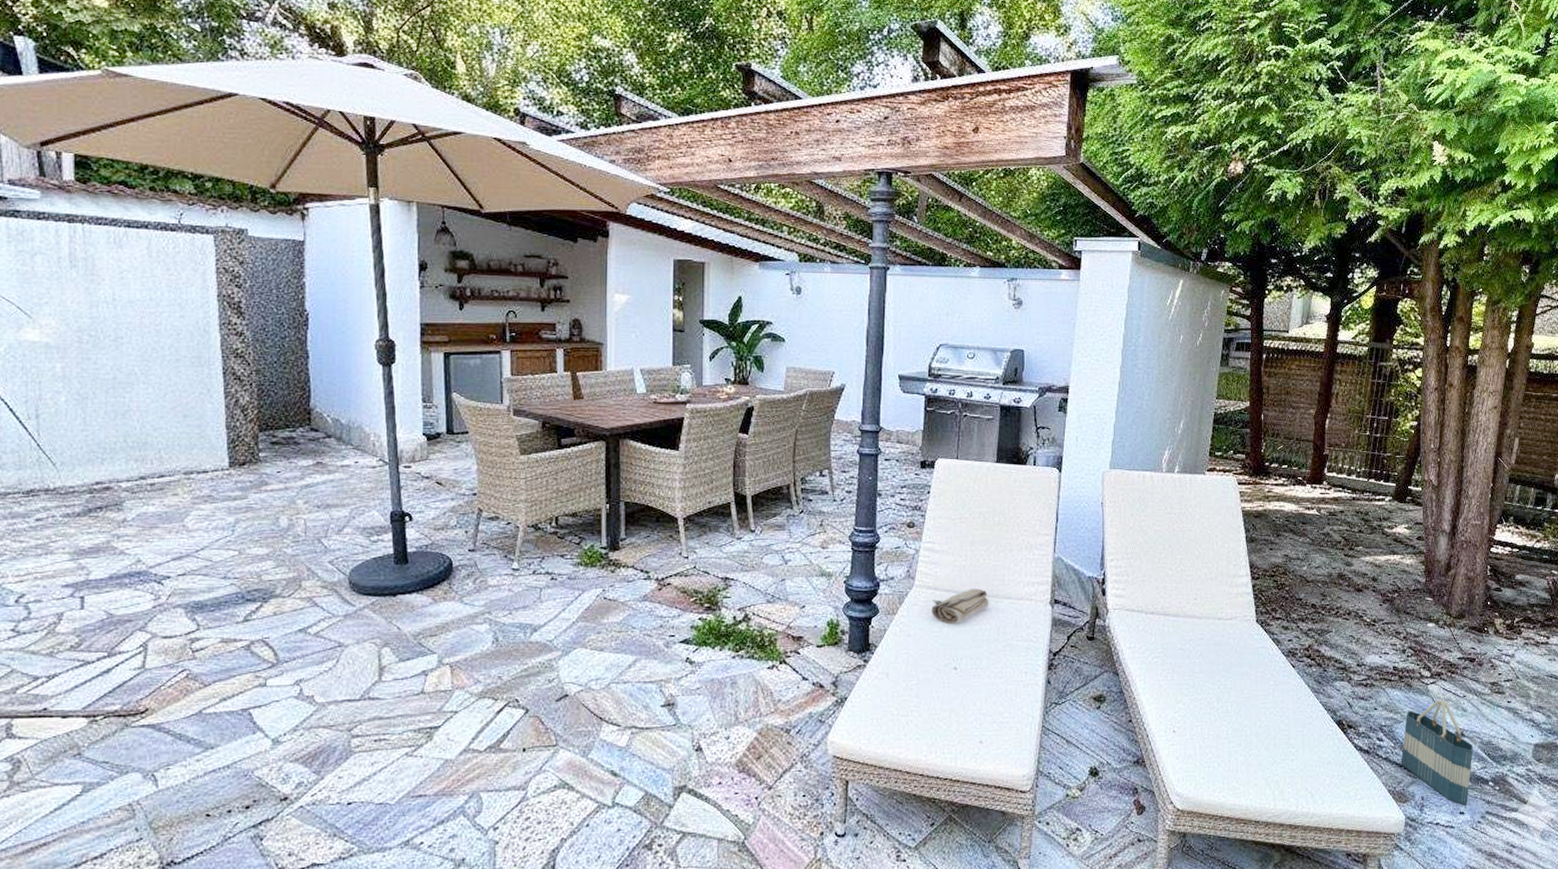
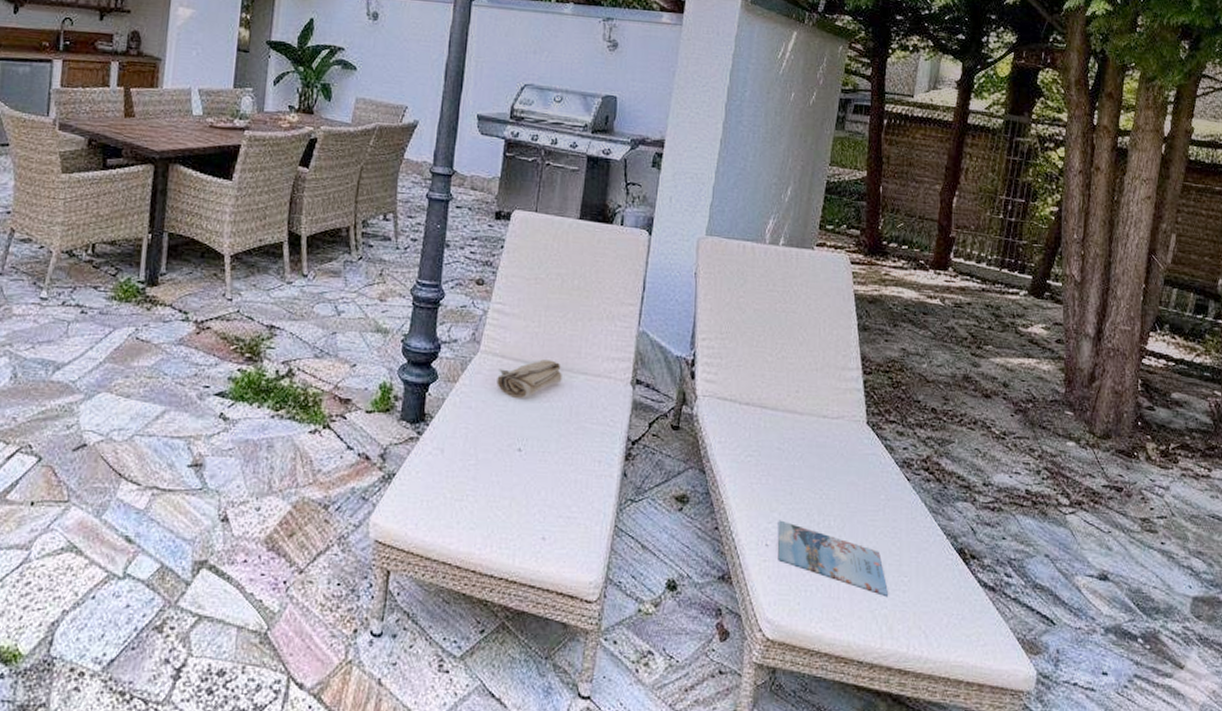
magazine: none [1183,709,1279,765] -> present [777,520,888,596]
tote bag: present [1401,700,1473,805] -> none [1032,534,1119,665]

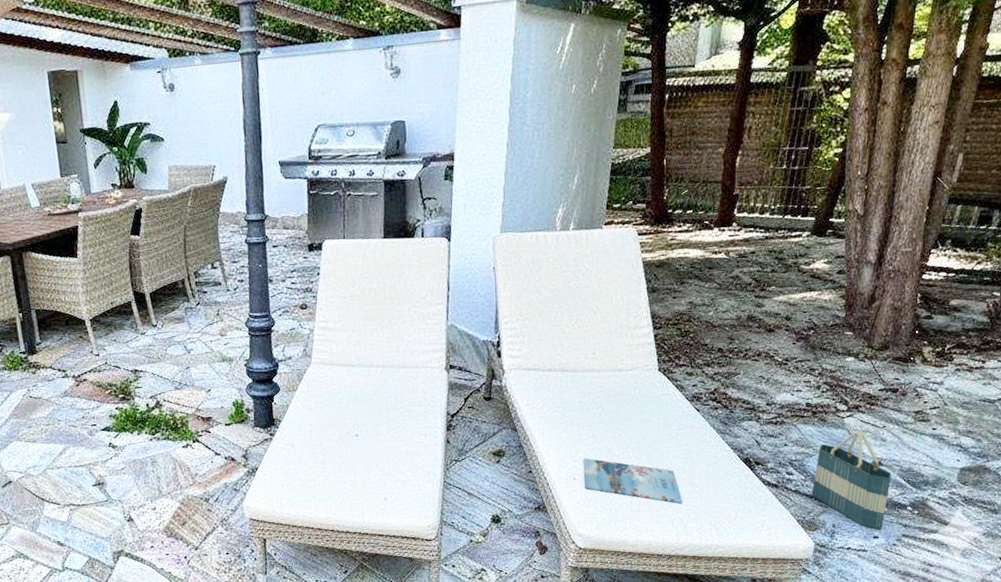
towel: present [497,359,562,399] -> none [329,361,385,397]
tote bag: none [1032,534,1119,665] -> present [811,432,891,530]

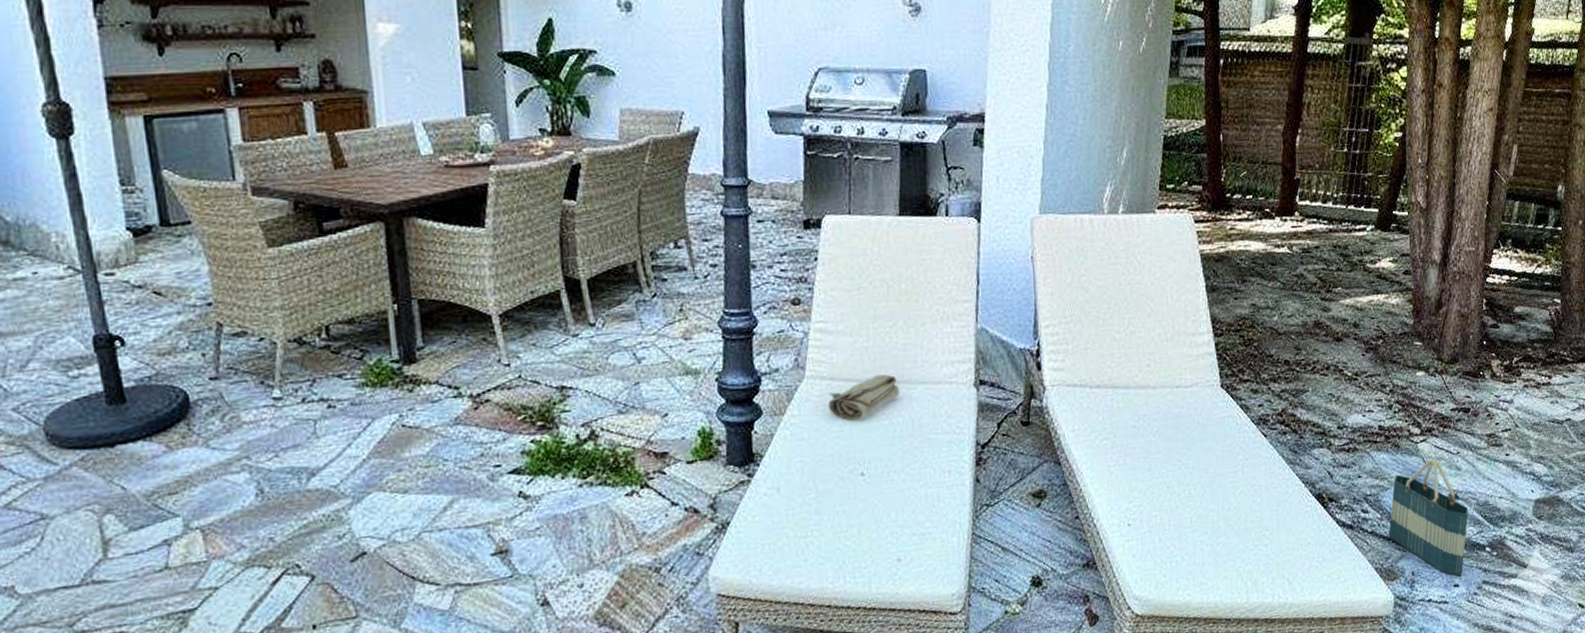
towel: none [329,361,385,397] -> present [828,374,900,422]
magazine: present [583,458,682,504] -> none [1138,497,1251,553]

